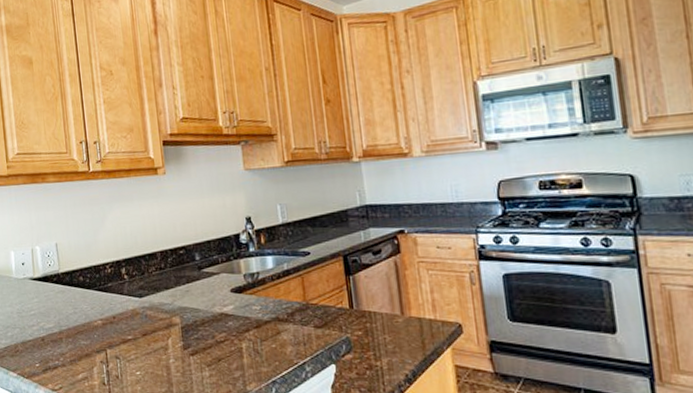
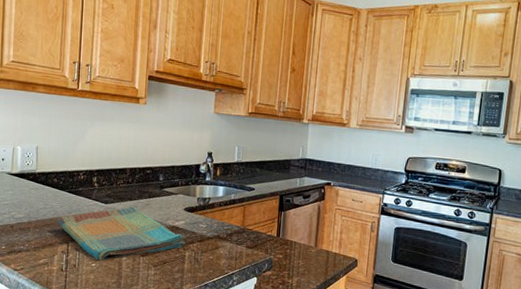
dish towel: none [90,296,241,367] -> present [57,206,186,261]

